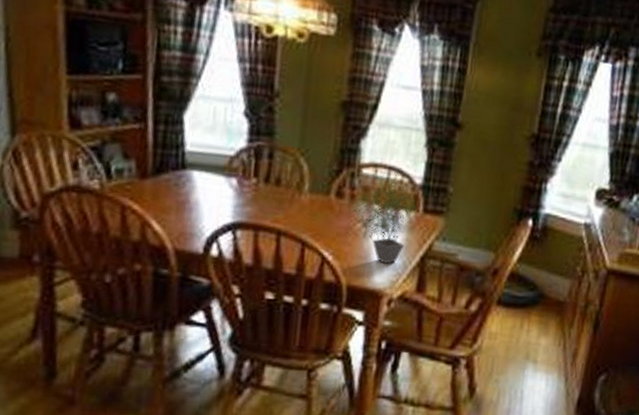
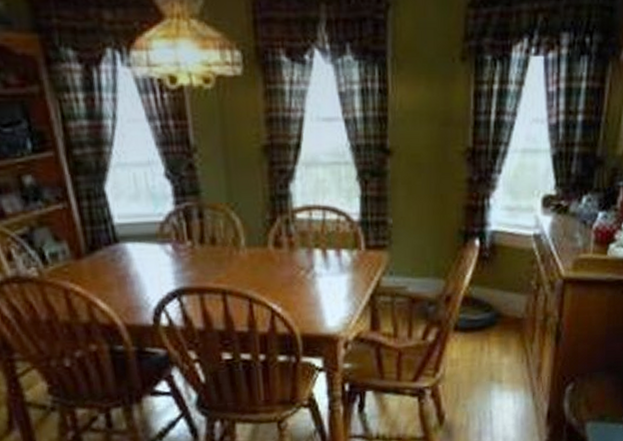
potted plant: present [350,173,421,264] -> none [289,213,363,308]

